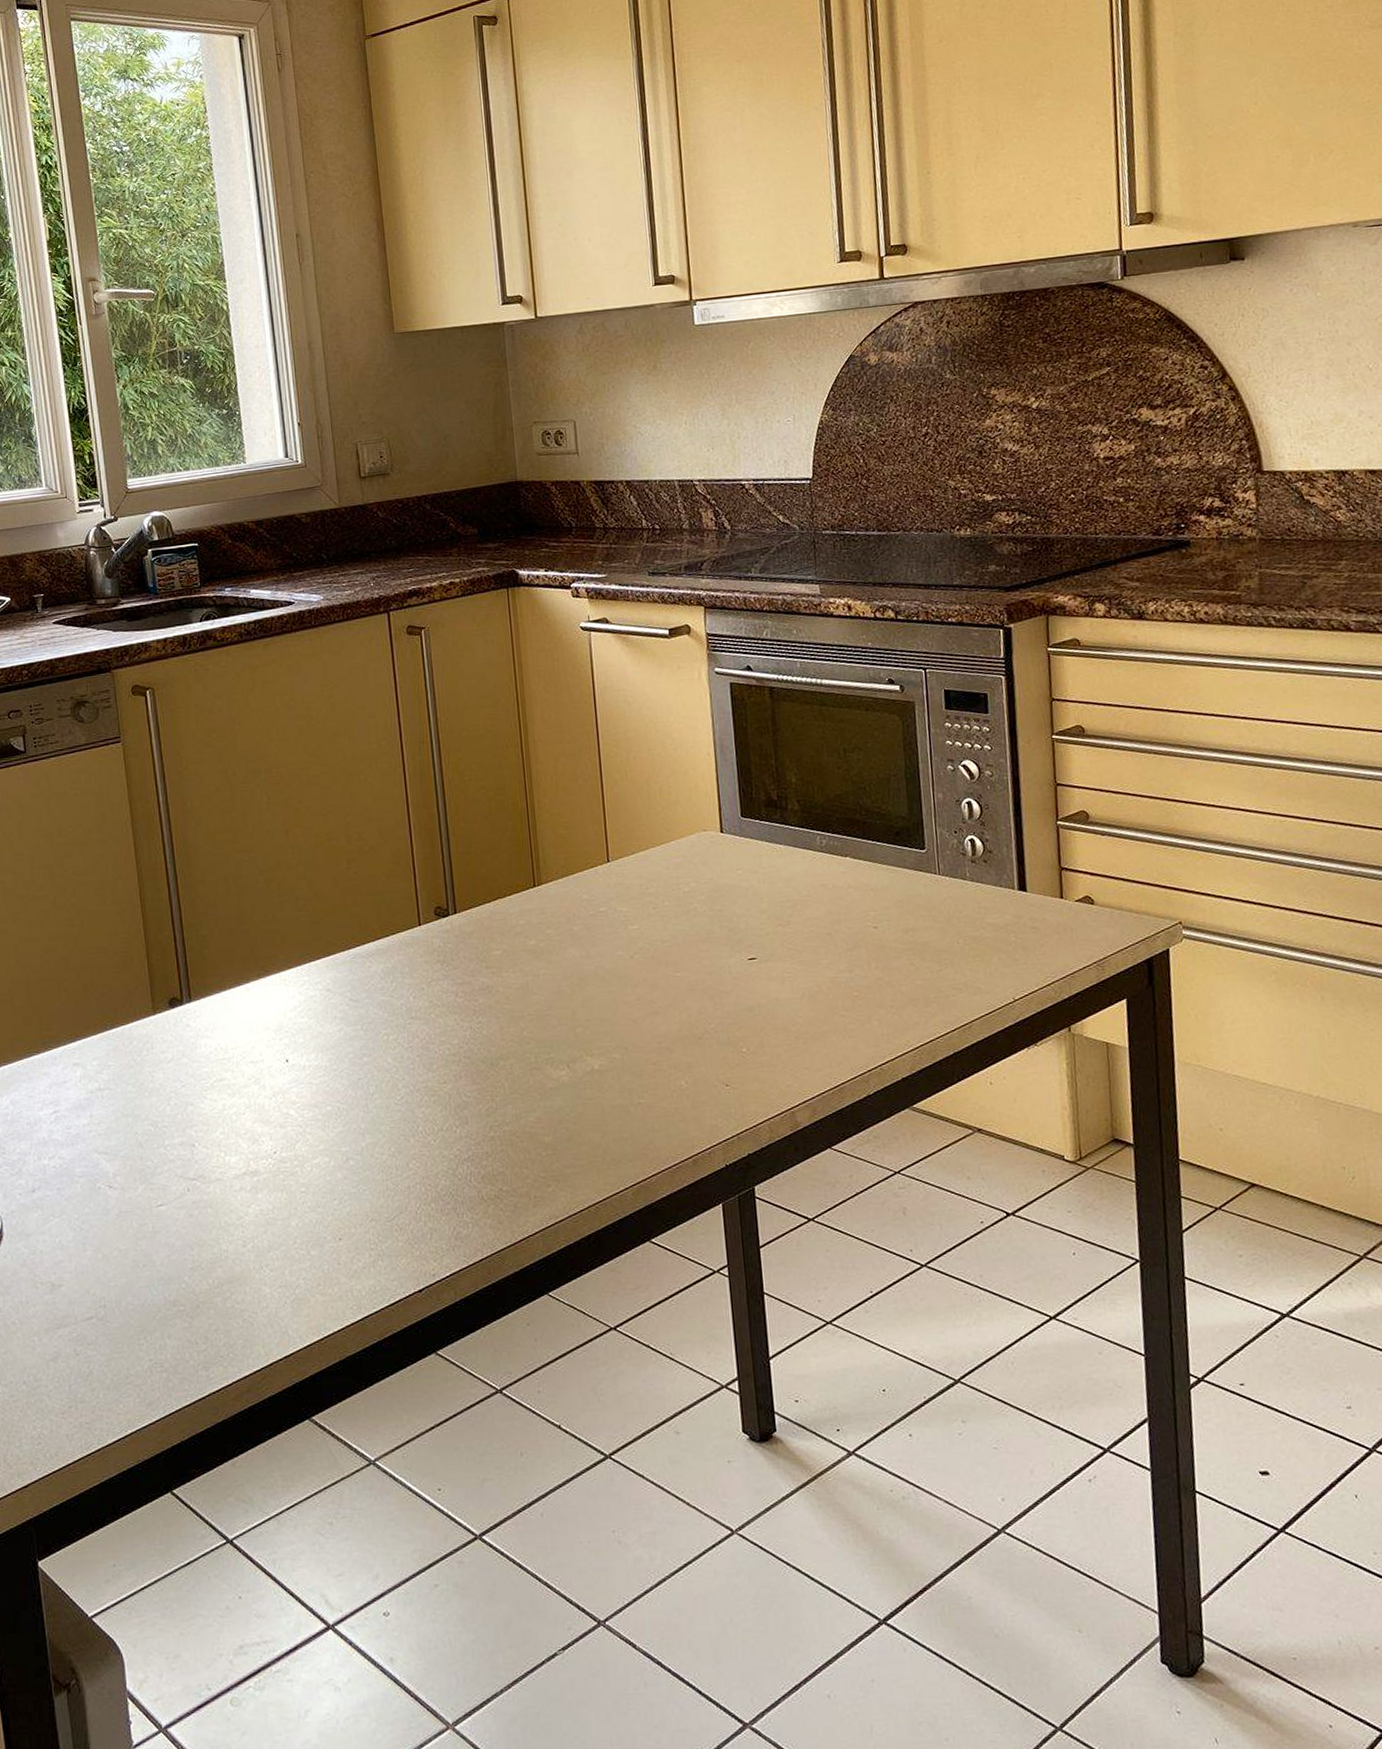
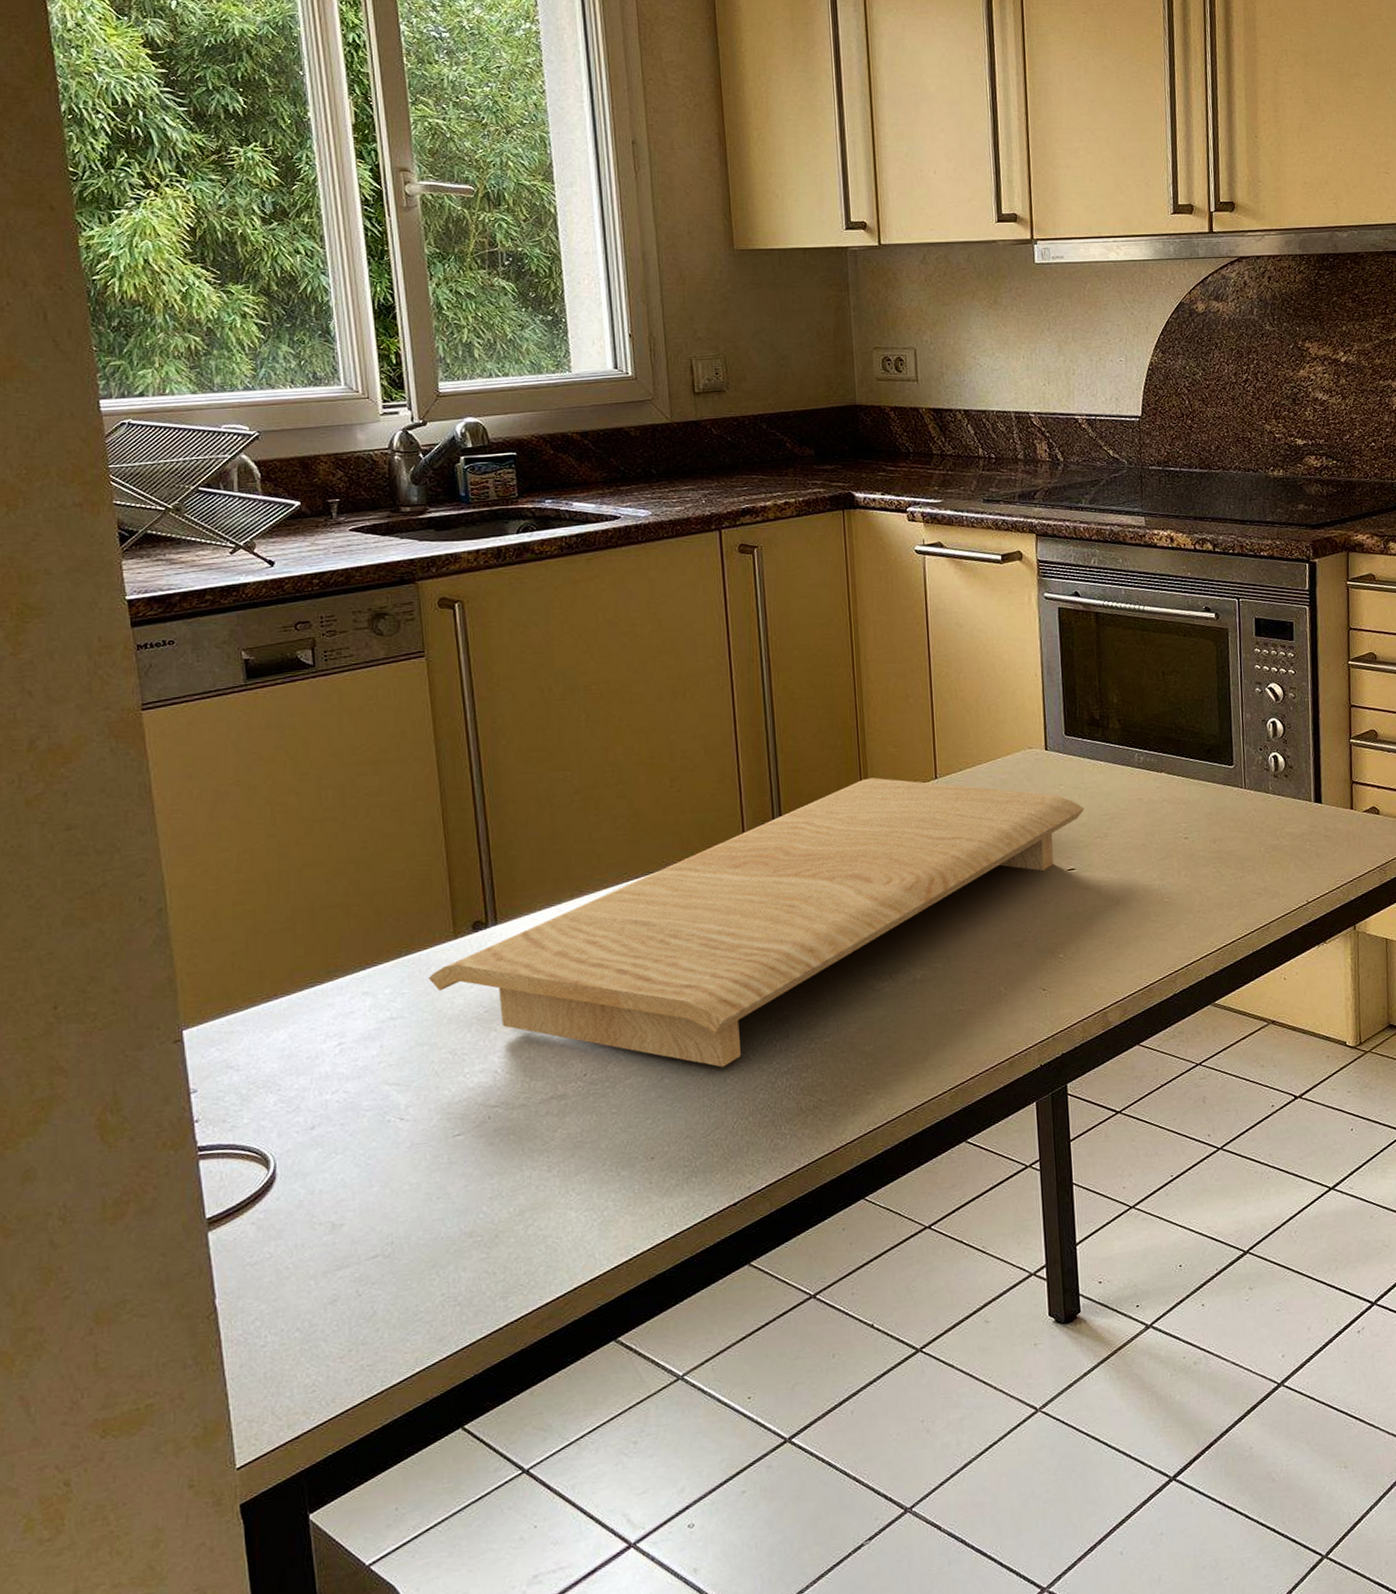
cutting board: none [131,860,764,1152] -> present [429,777,1085,1067]

